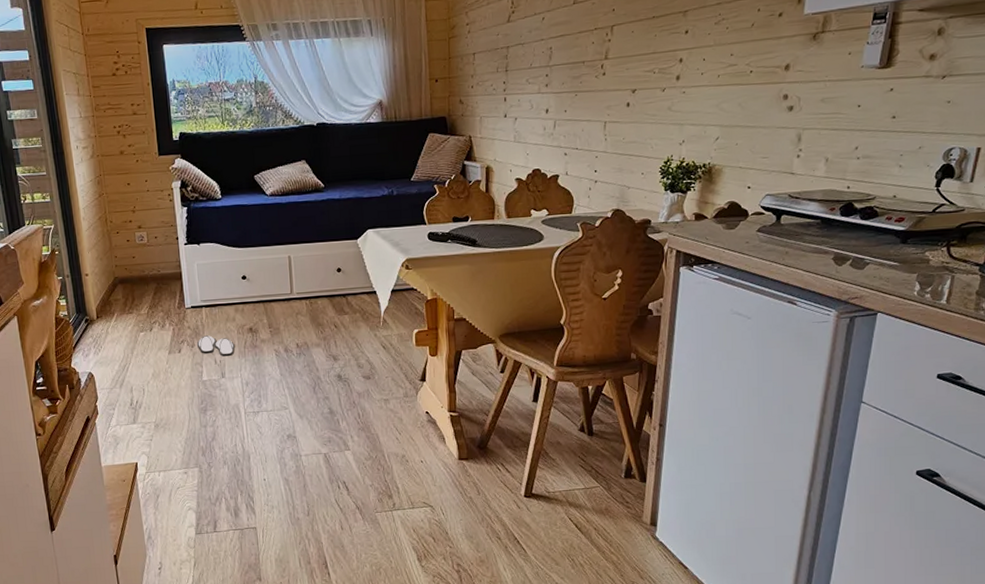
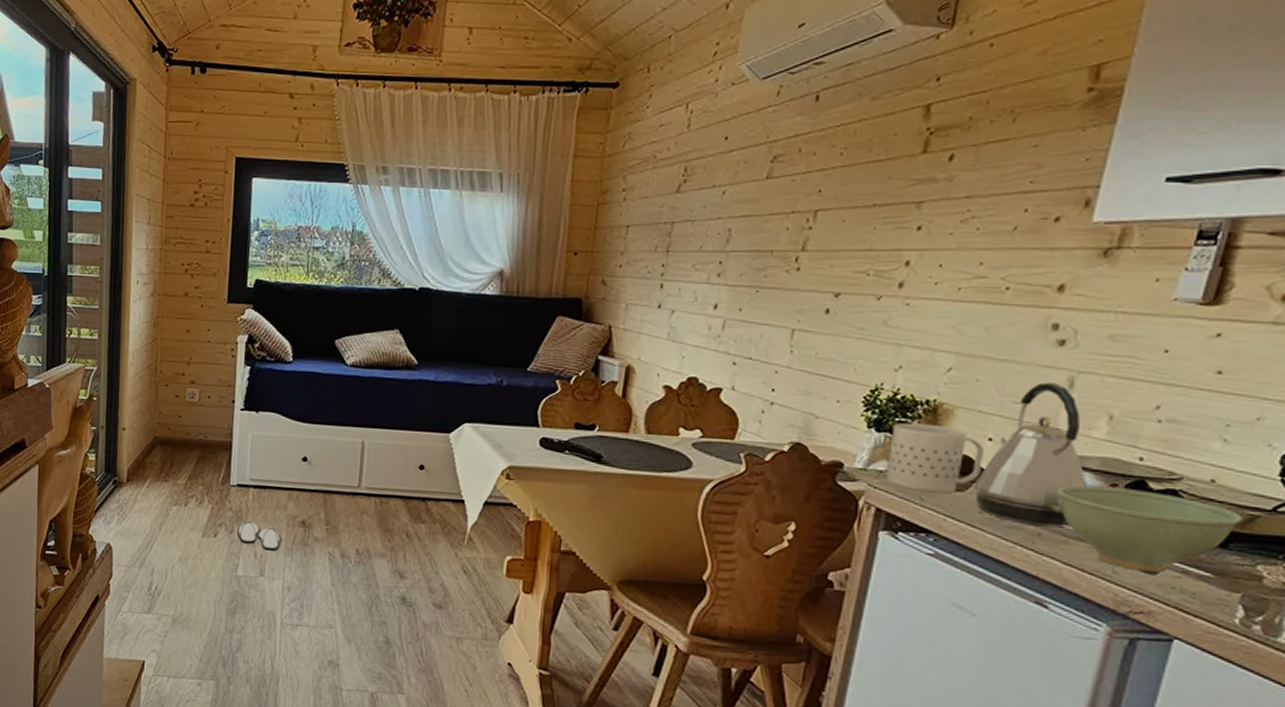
mug: none [681,182,746,234] -> present [885,422,985,494]
kettle: none [740,139,815,247] -> present [973,382,1087,528]
bowl: none [796,210,914,269] -> present [1056,485,1242,573]

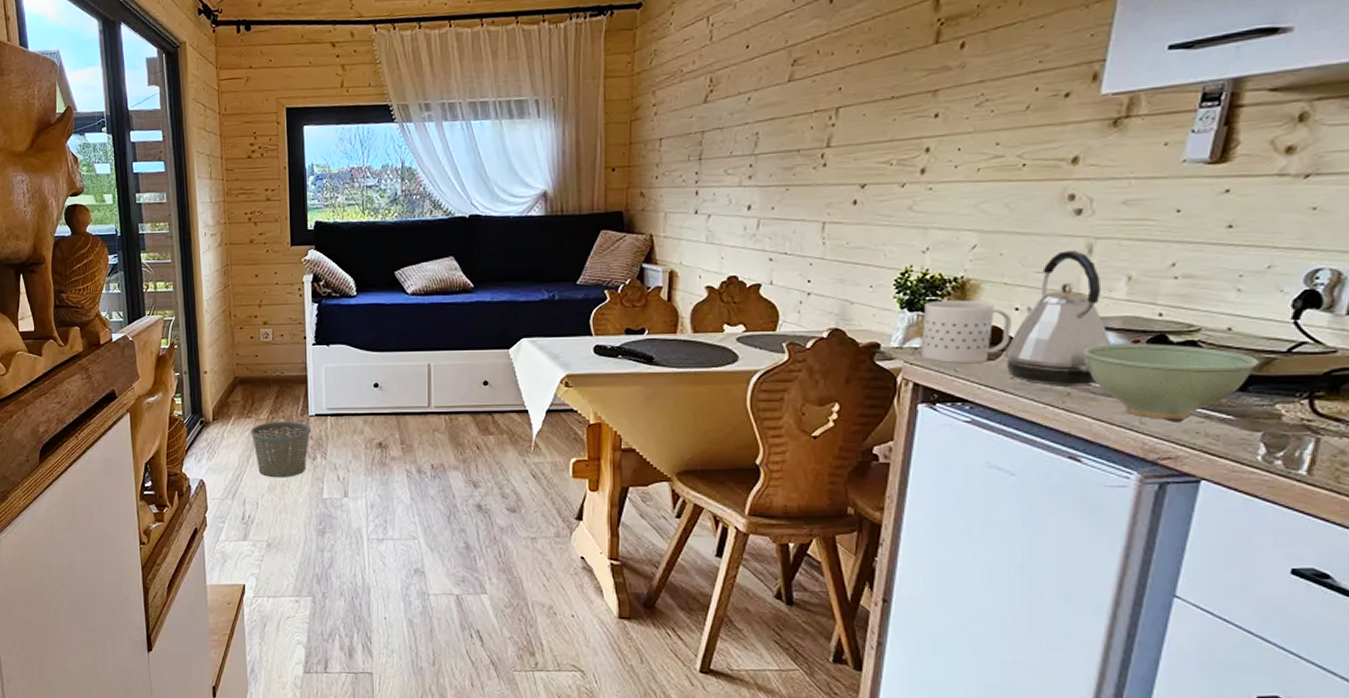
basket: none [165,488,231,549] -> present [250,421,311,477]
slippers: present [236,521,281,551] -> none [319,448,361,473]

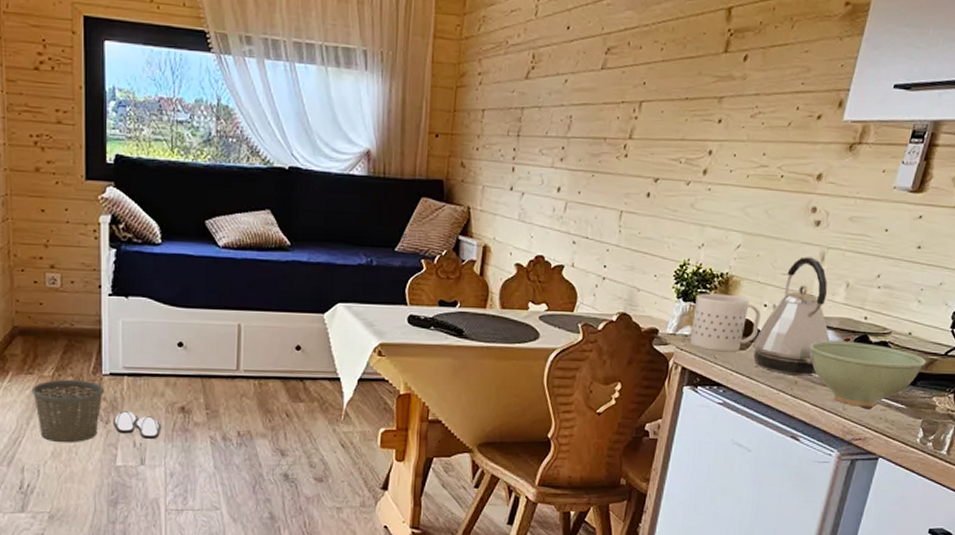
slippers: none [319,448,361,473] -> present [112,411,160,439]

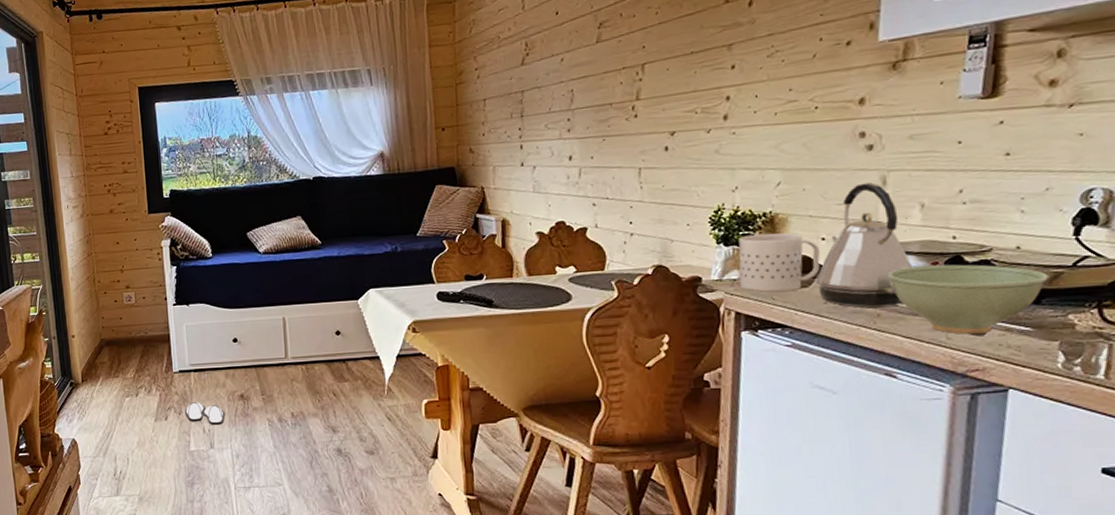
basket: present [31,379,104,442] -> none [118,378,175,433]

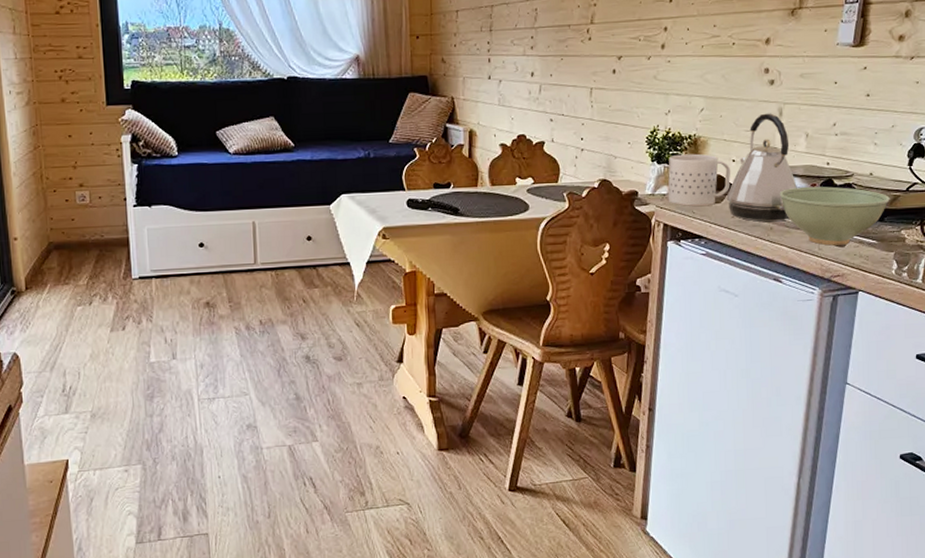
slippers: present [184,402,225,425] -> none [144,310,189,335]

